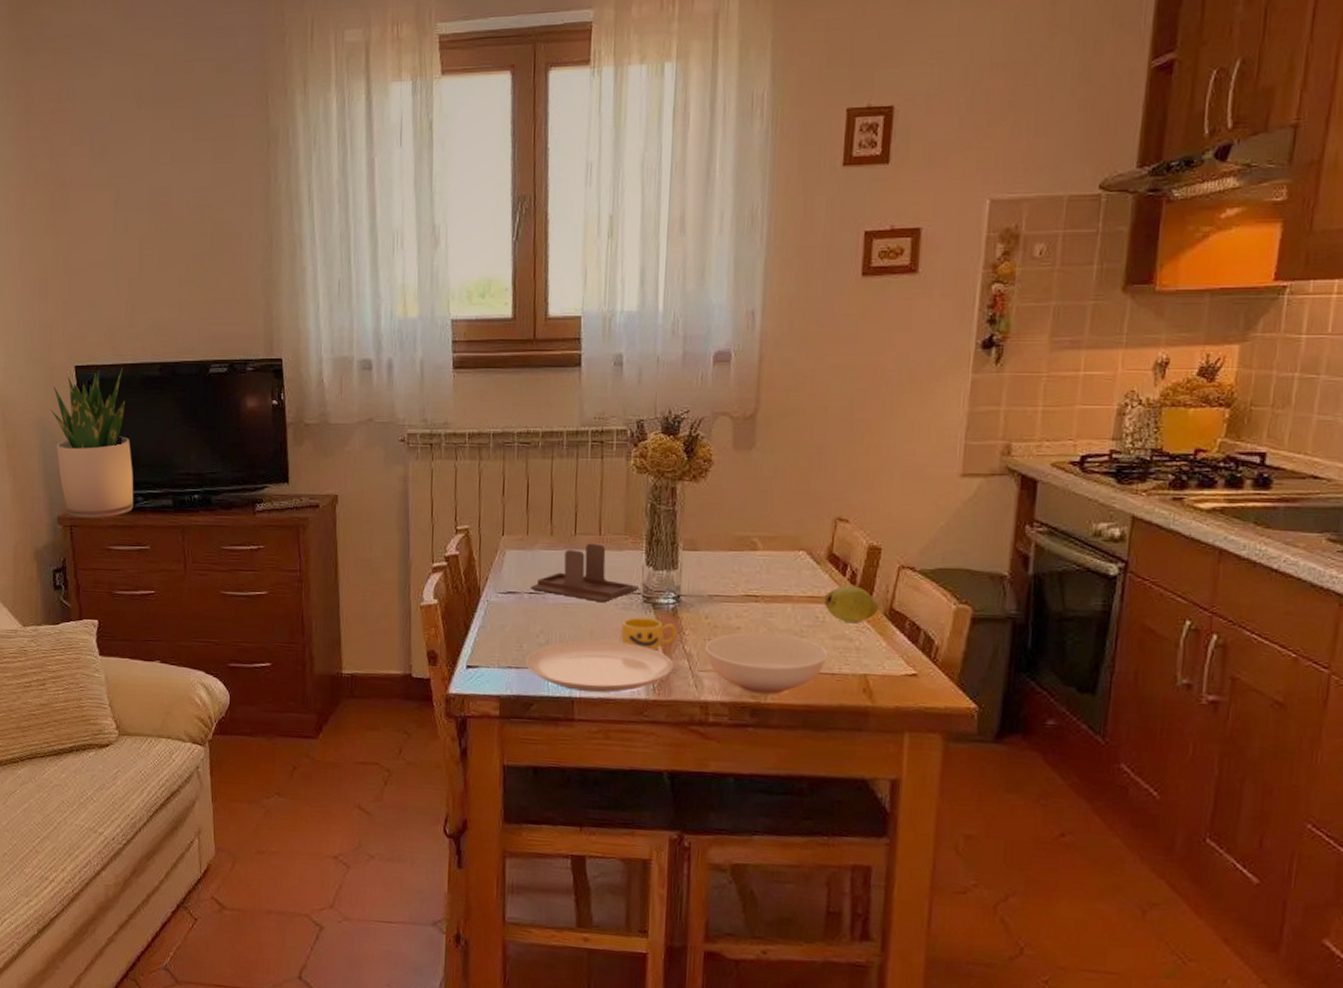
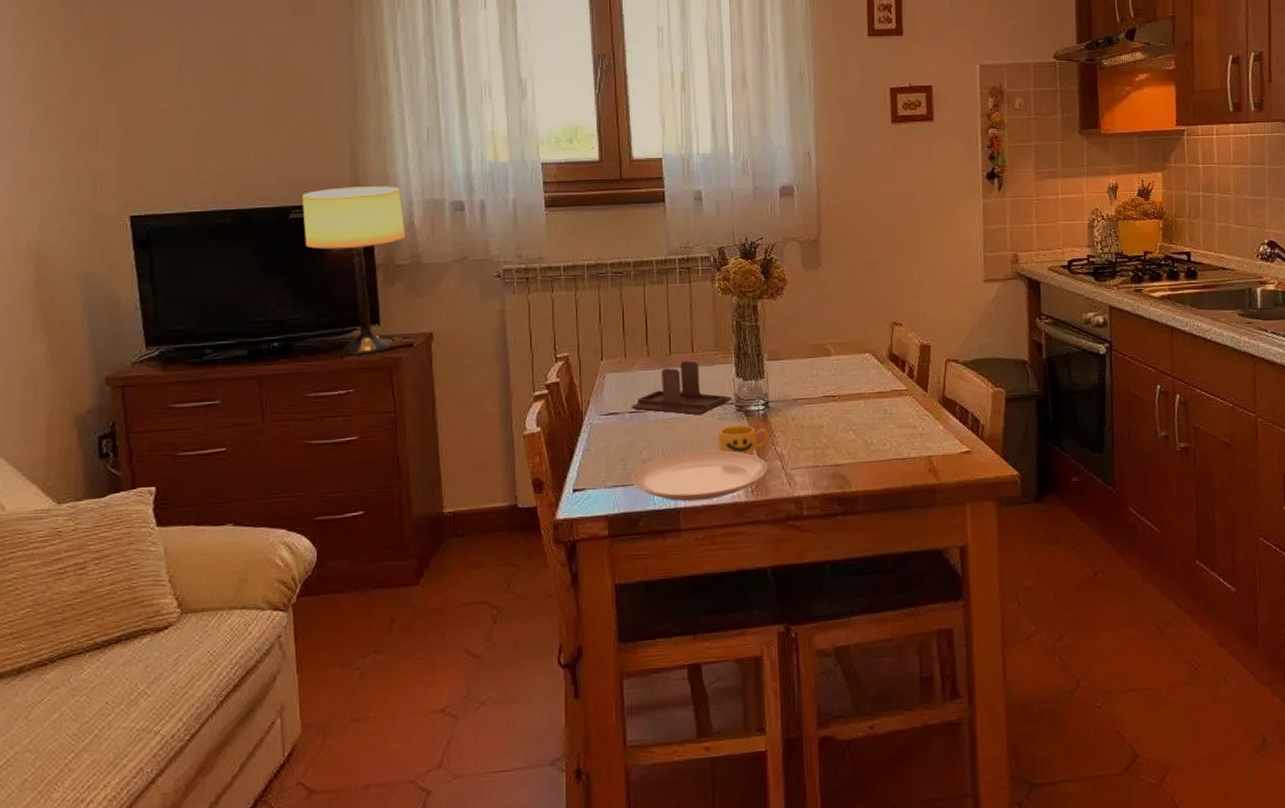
planter: present [50,367,134,519] -> none [99,216,201,377]
table lamp: none [221,342,315,514] -> present [302,186,406,357]
bowl: present [704,632,828,695] -> none [794,427,898,485]
fruit: present [824,585,878,624] -> none [889,380,933,413]

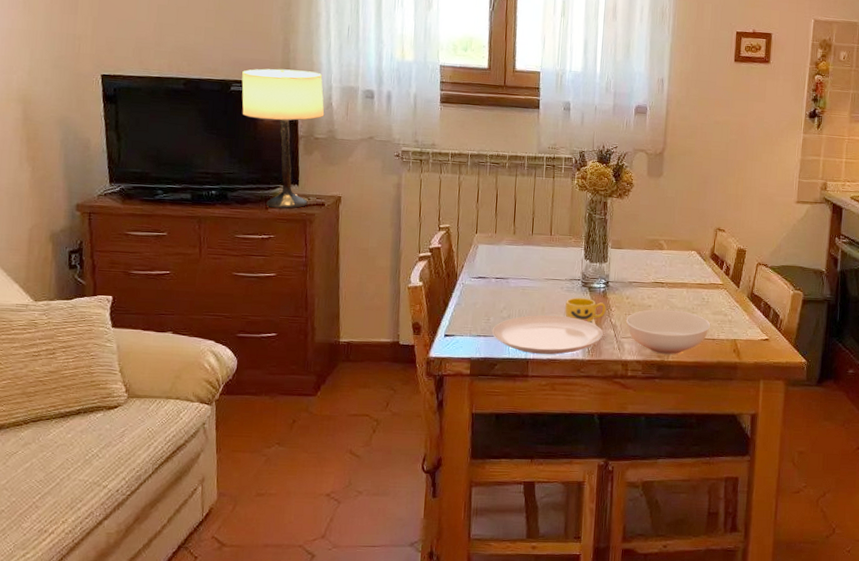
napkin holder: present [631,360,732,414] -> none [497,241,580,286]
bowl: none [794,427,898,485] -> present [625,309,711,355]

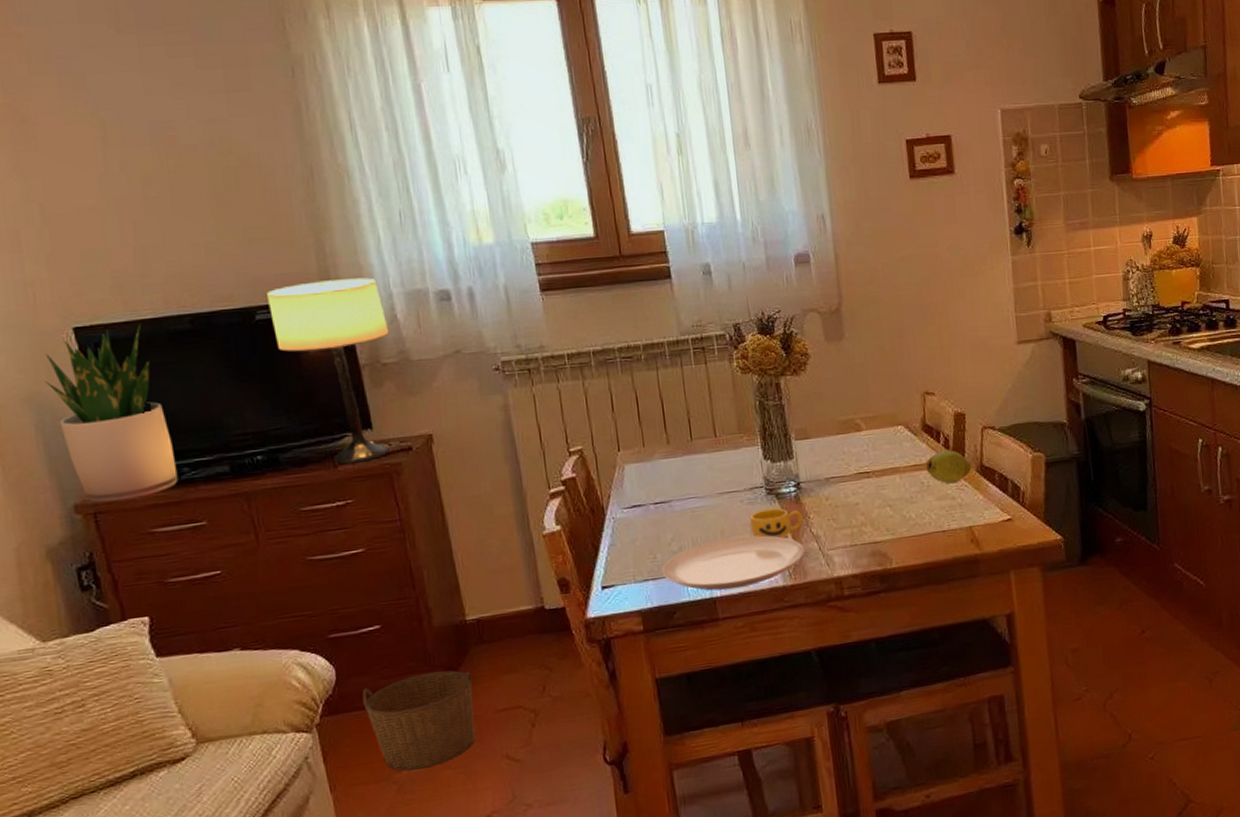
planter: none [74,79,154,208] -> present [45,324,179,503]
basket: none [253,376,336,449] -> present [362,670,476,771]
bowl: present [625,309,711,355] -> none [829,503,938,562]
fruit: none [708,276,744,303] -> present [925,450,971,484]

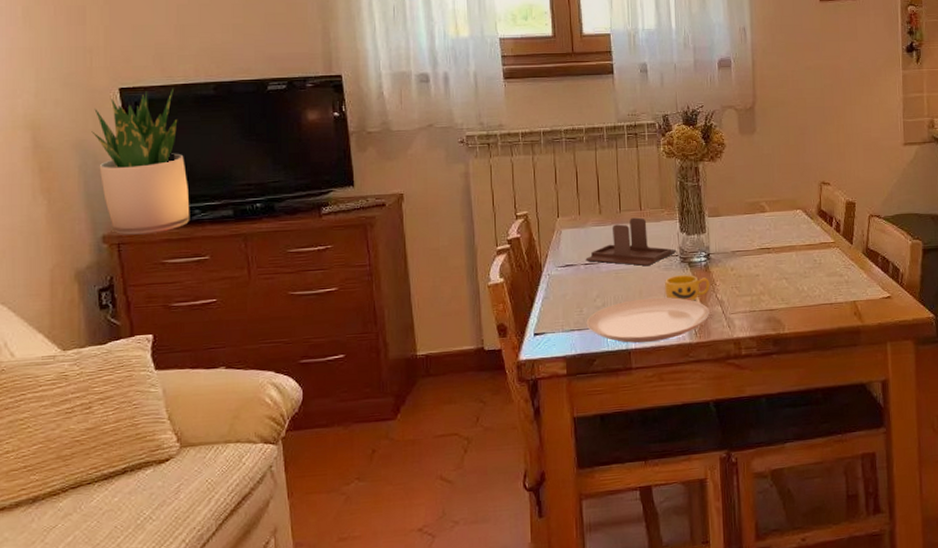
table lamp: present [267,277,391,465] -> none [279,60,376,216]
basket: present [362,670,476,771] -> none [323,398,417,484]
napkin holder: none [655,445,762,501] -> present [585,217,677,266]
fruit: present [925,450,971,484] -> none [818,233,858,263]

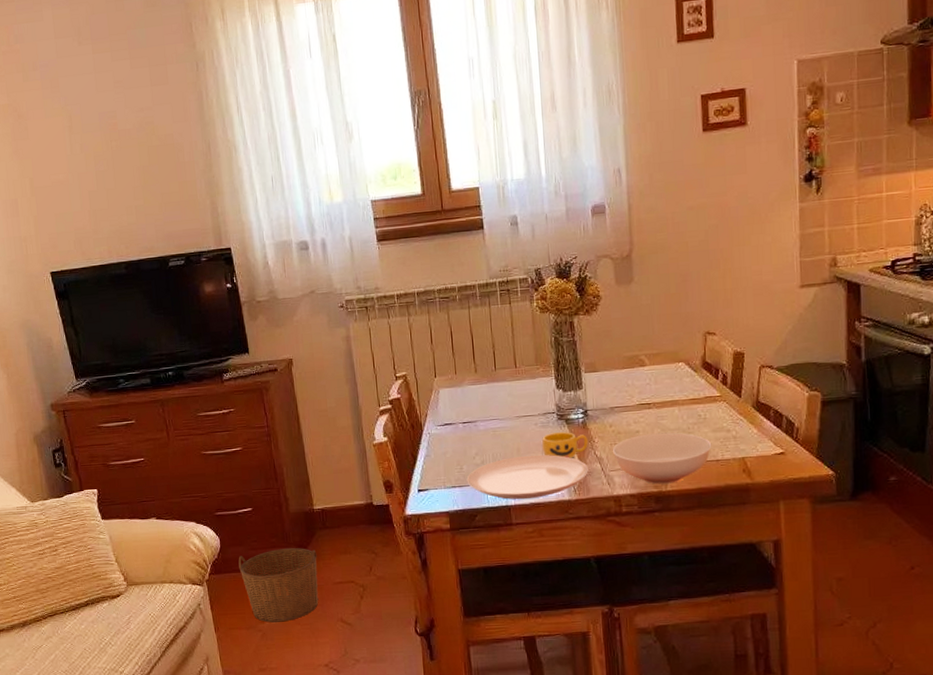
planter: present [91,88,190,235] -> none [33,269,117,403]
basket: none [323,398,417,484] -> present [238,548,319,623]
napkin holder: present [585,217,677,266] -> none [463,375,554,423]
bowl: none [733,276,826,327] -> present [612,432,712,484]

